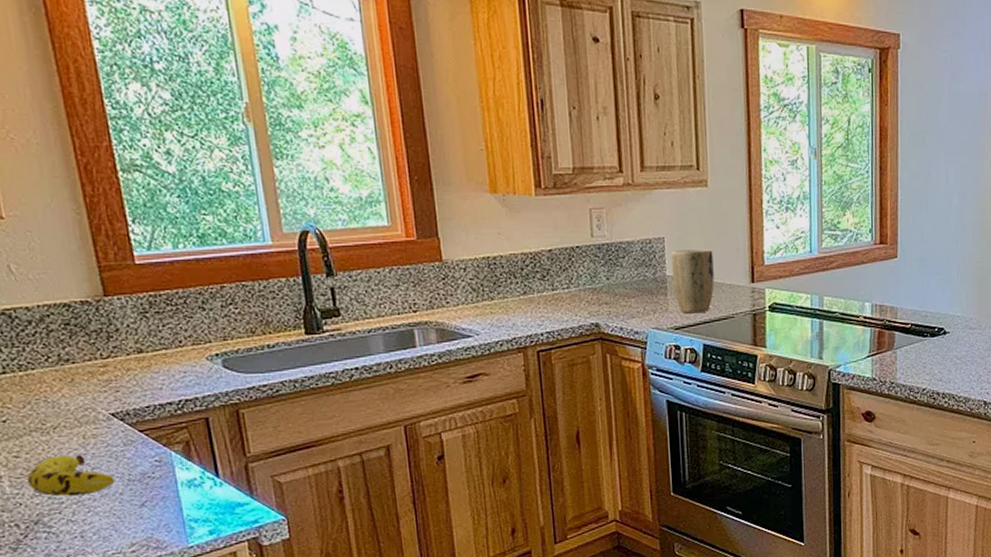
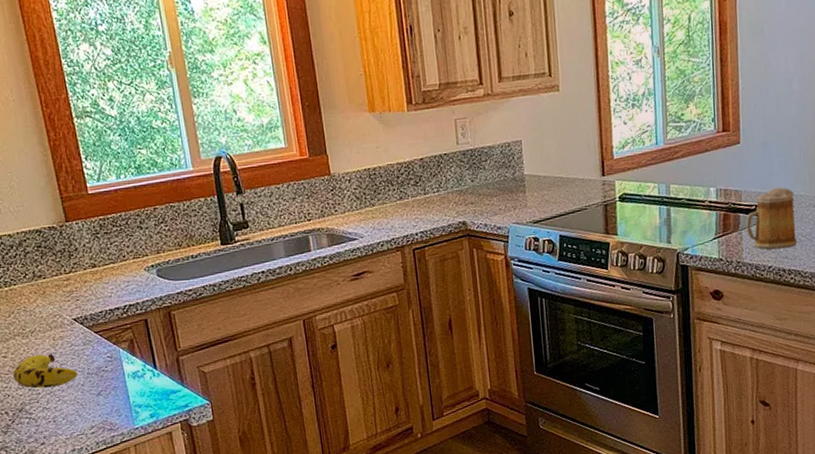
plant pot: present [671,249,714,314] -> none [528,148,568,208]
mug: none [901,306,953,372] -> present [746,187,798,250]

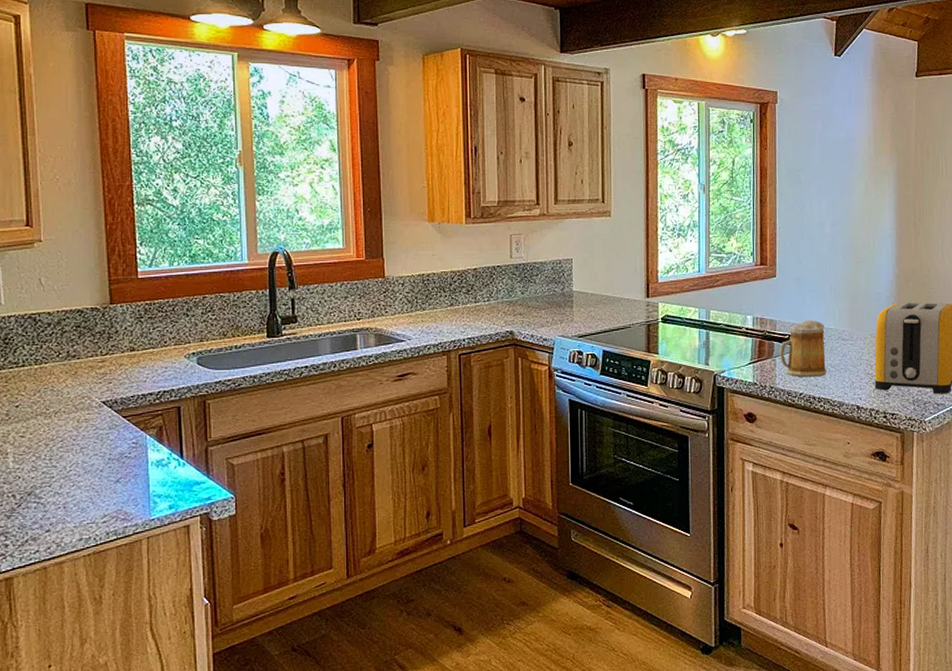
fruit: present [12,354,78,389] -> none [27,436,98,472]

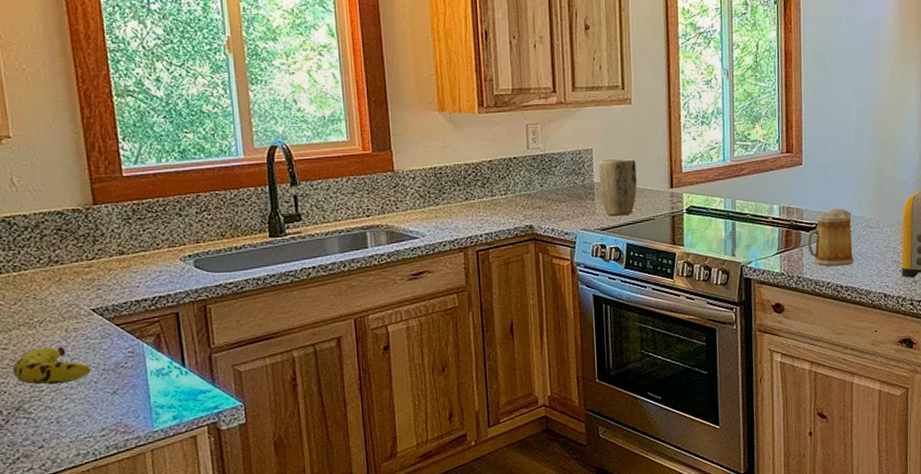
fruit: none [27,436,98,472] -> present [12,347,91,385]
plant pot: none [578,269,614,324] -> present [598,159,637,216]

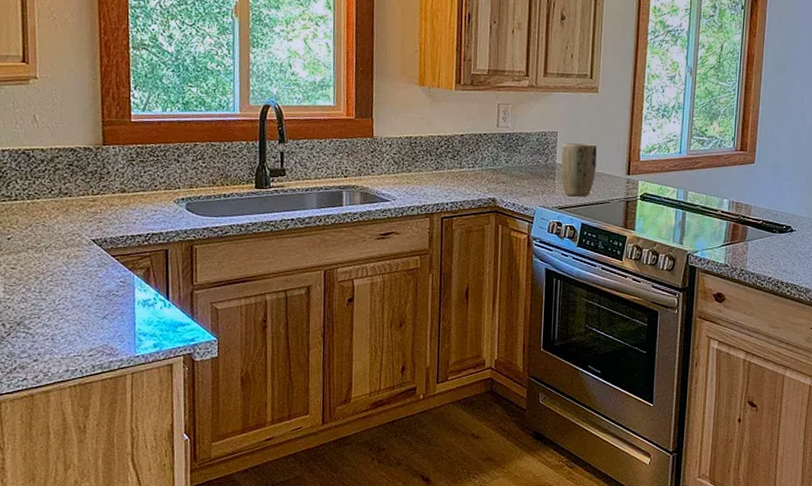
fruit: present [12,347,91,385] -> none [17,271,86,305]
mug: present [806,207,854,267] -> none [752,207,798,263]

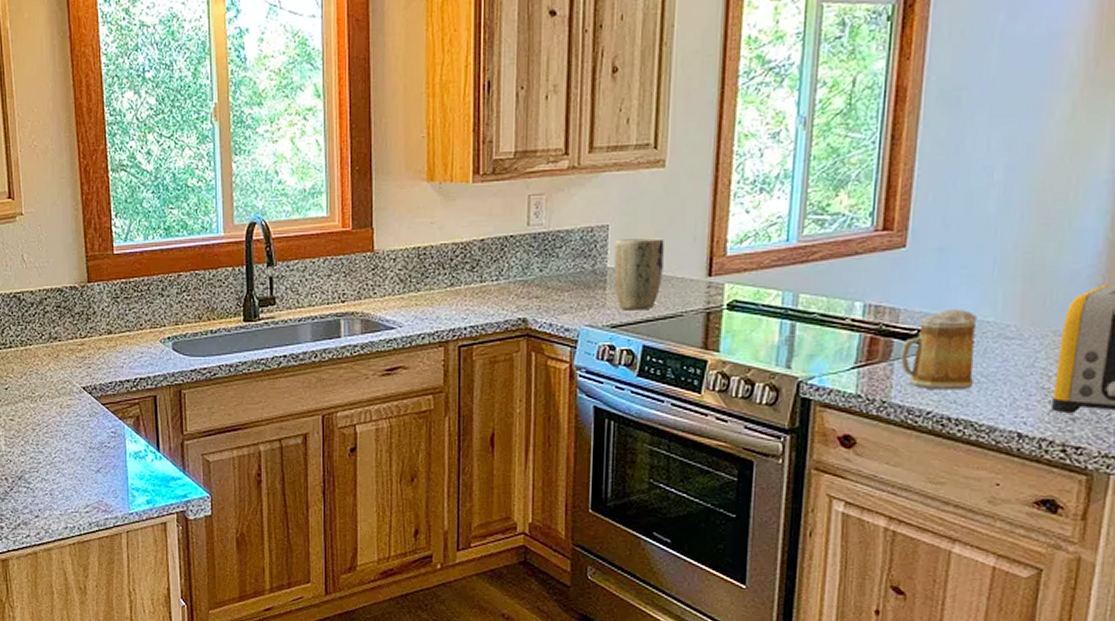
mug: none [752,207,798,263] -> present [900,308,978,390]

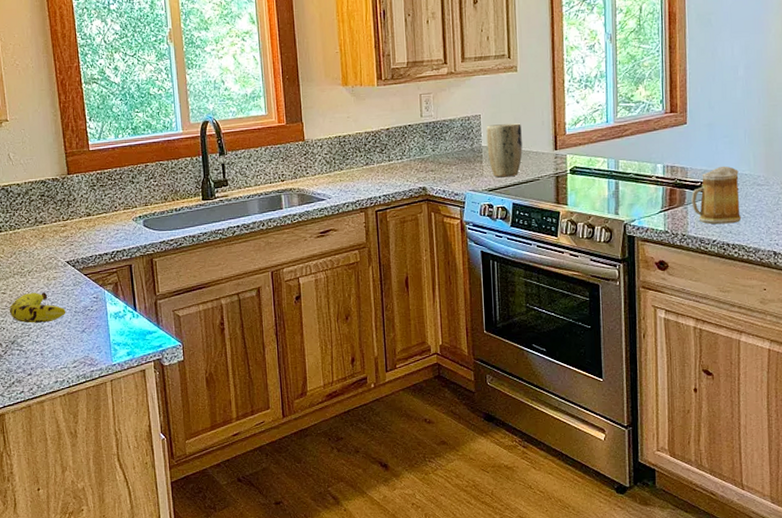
fruit: none [17,422,80,458] -> present [9,292,66,323]

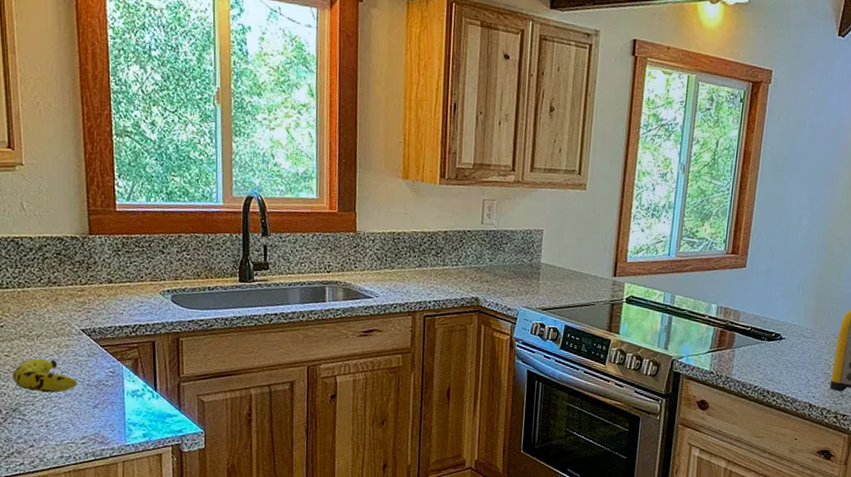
plant pot: present [486,123,523,178] -> none [545,242,583,298]
mug: present [691,165,742,225] -> none [739,314,788,372]

